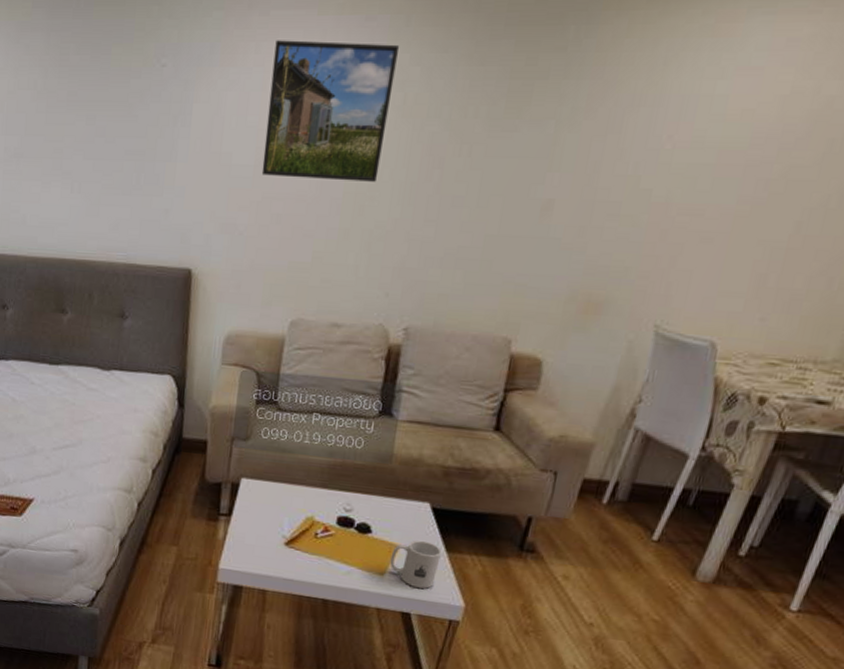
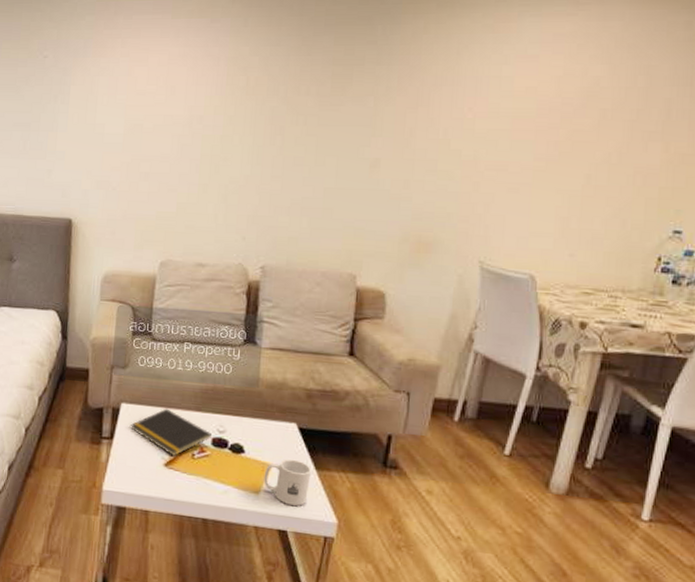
notepad: none [250,484,337,535] -> present [131,408,212,456]
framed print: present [261,40,400,182] -> none [130,37,241,146]

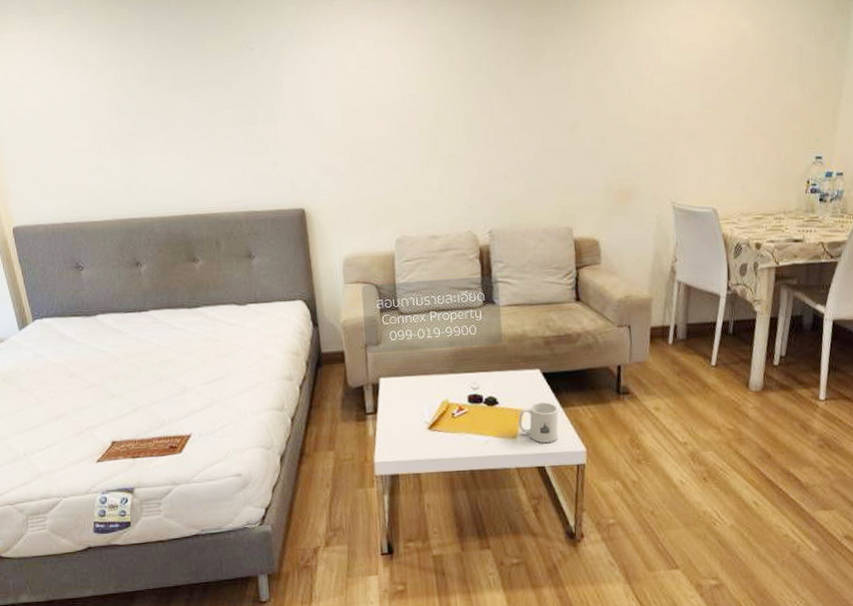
notepad: present [131,408,212,456] -> none [392,376,467,418]

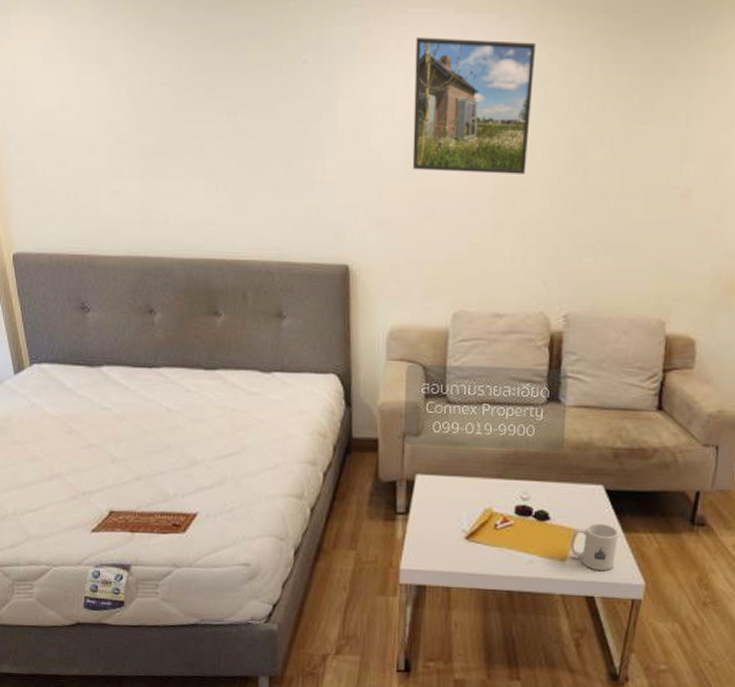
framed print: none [342,19,443,126] -> present [412,37,537,174]

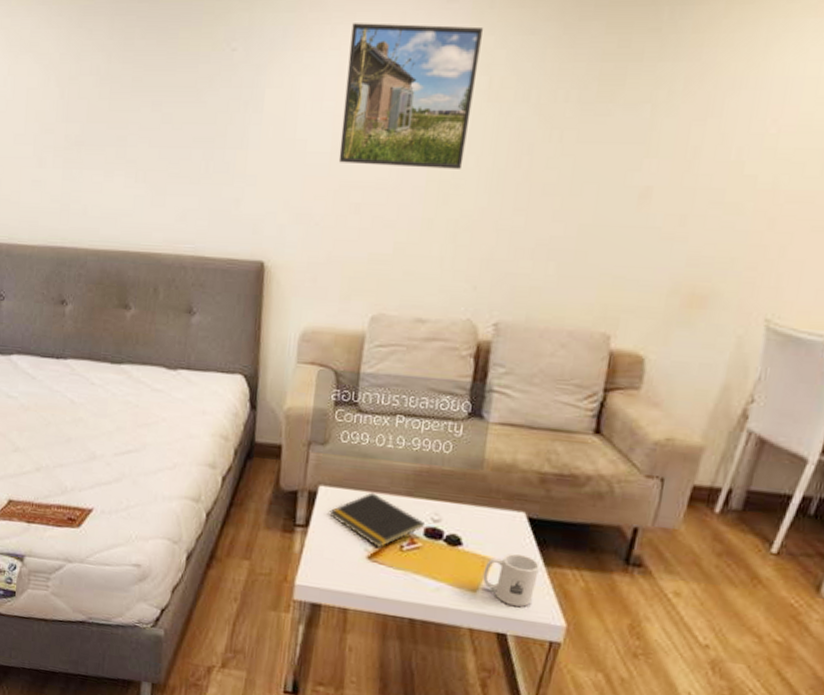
notepad: none [427,477,515,528] -> present [329,492,424,548]

